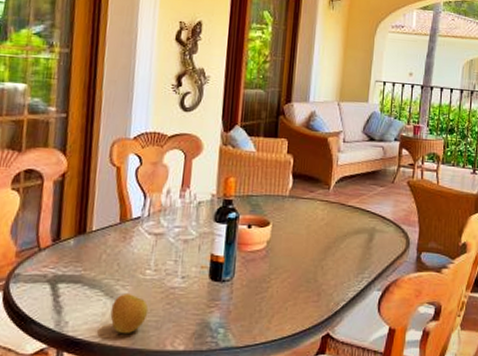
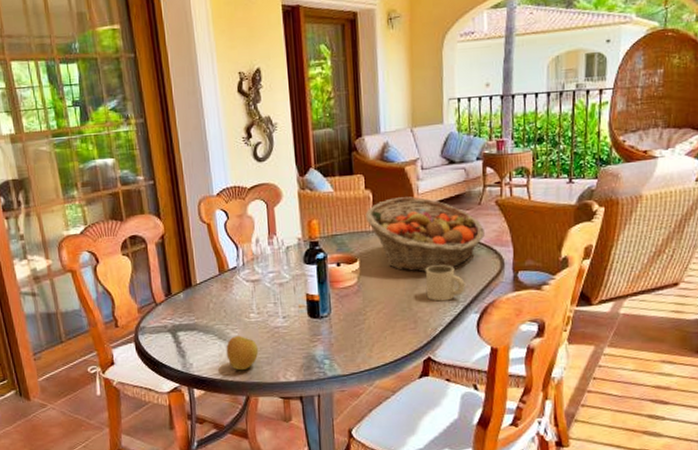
fruit basket: none [283,166,395,243] -> present [365,196,485,272]
mug: none [333,238,372,276] -> present [425,265,465,302]

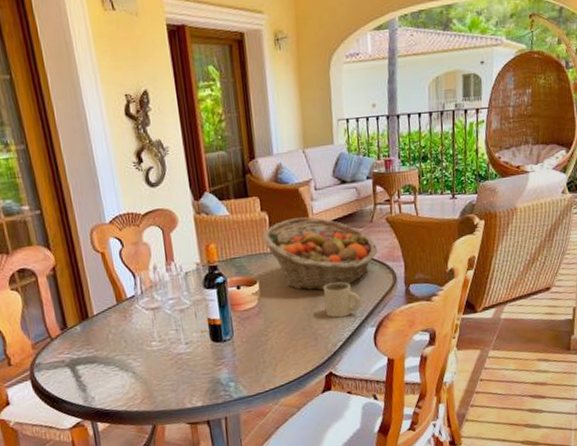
apple: present [226,336,259,371] -> none [128,365,163,400]

